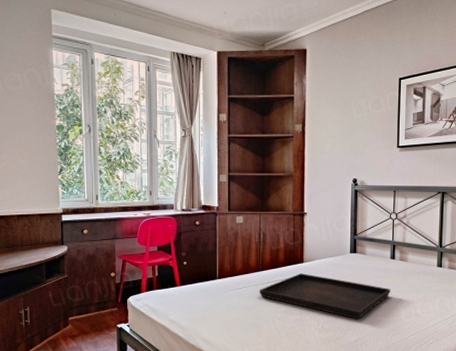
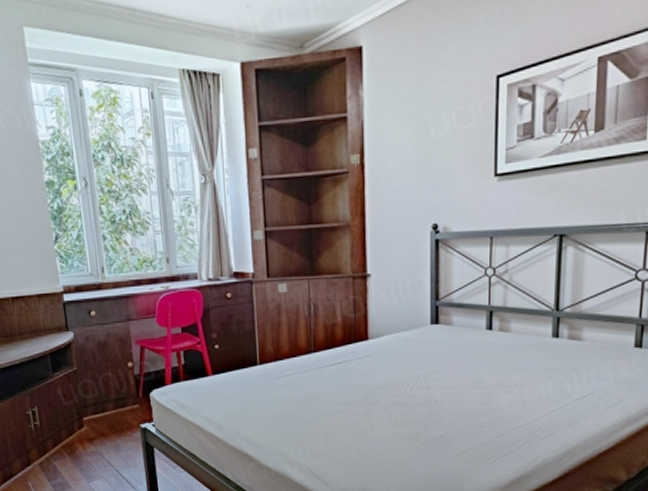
serving tray: present [259,273,391,319] -> none [312,353,487,410]

